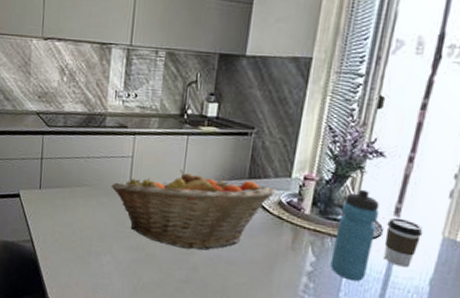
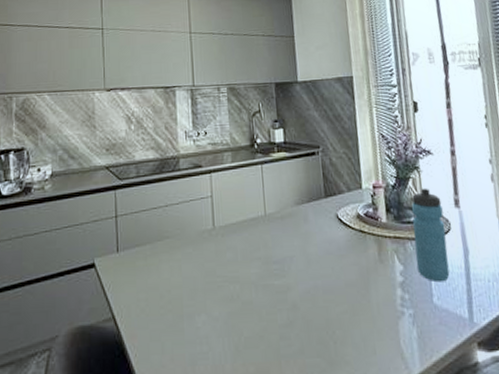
fruit basket: present [111,170,277,251] -> none [194,199,353,287]
coffee cup: present [384,217,424,268] -> none [452,209,483,257]

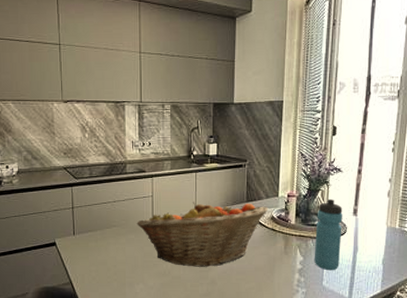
fruit basket: none [194,199,353,287] -> present [136,202,269,267]

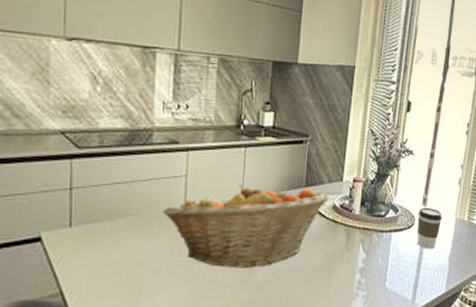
water bottle: present [314,199,343,271] -> none [377,185,412,270]
coffee cup: none [349,217,374,254] -> present [417,207,443,249]

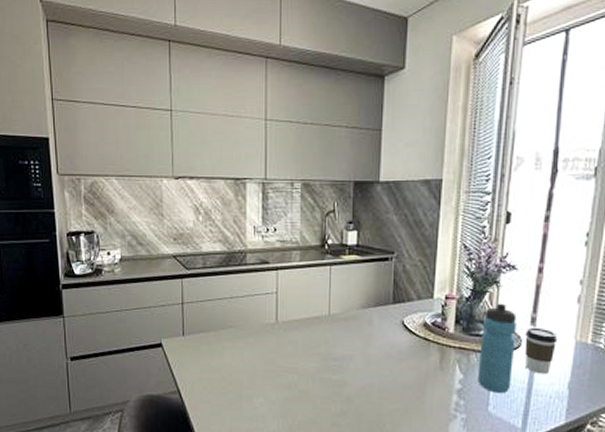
fruit basket: present [162,185,331,268] -> none [257,301,421,381]
water bottle: none [377,185,412,270] -> present [477,303,517,394]

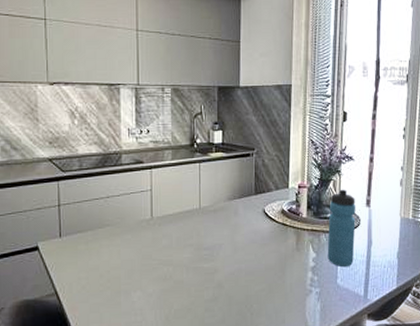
coffee cup: present [524,327,558,374] -> none [363,208,387,248]

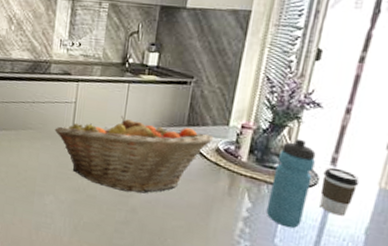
fruit basket: none [133,196,279,269] -> present [54,116,214,194]
coffee cup: none [363,208,387,248] -> present [320,166,360,217]

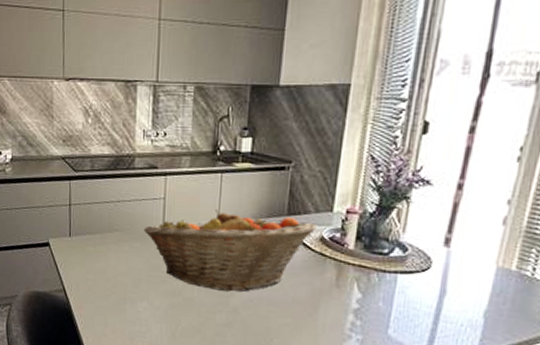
water bottle: present [266,138,316,228] -> none [377,220,428,317]
coffee cup: present [320,166,360,217] -> none [434,248,476,300]

